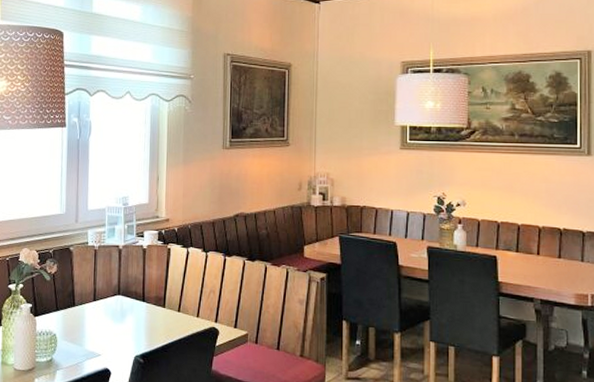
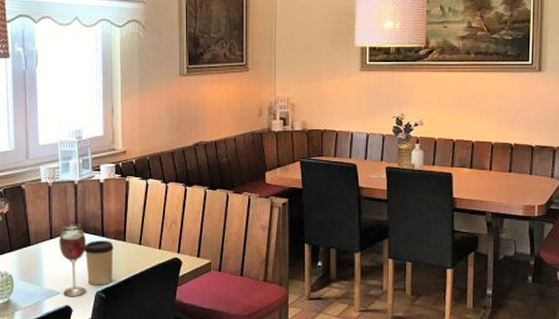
wineglass: none [101,287,127,359] -> present [59,224,86,296]
cup: none [125,305,153,350] -> present [84,241,114,285]

